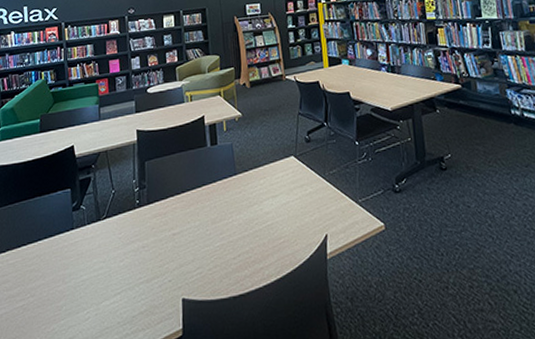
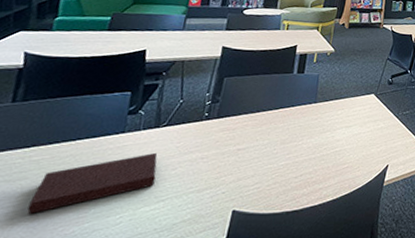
notebook: none [15,245,108,316] -> present [27,152,158,215]

